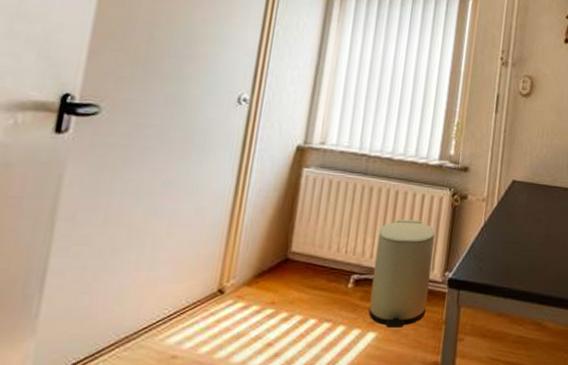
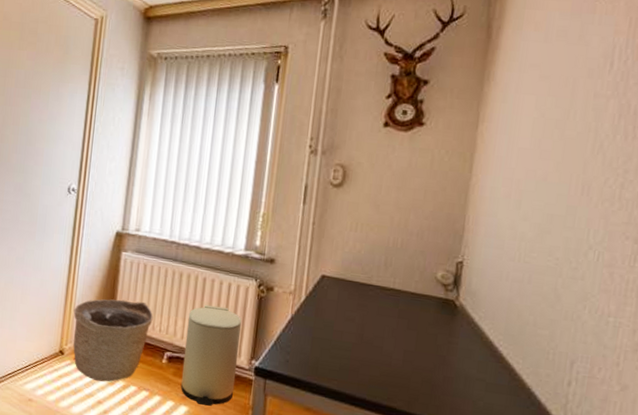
basket: none [236,221,339,319] -> present [73,299,153,382]

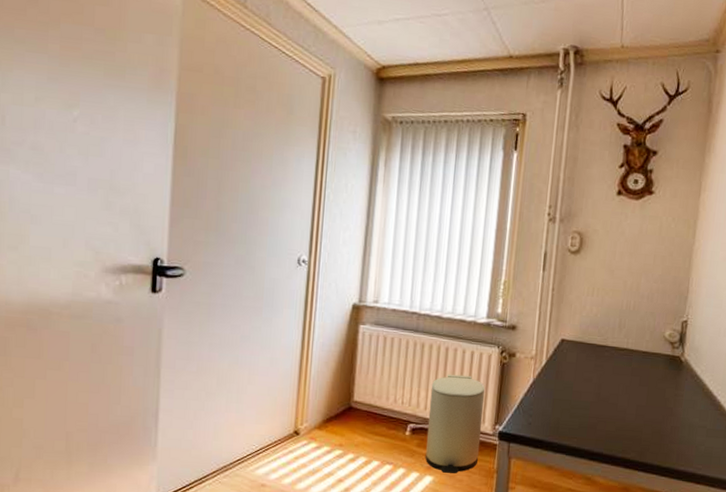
basket: present [73,299,153,382] -> none [308,374,395,459]

